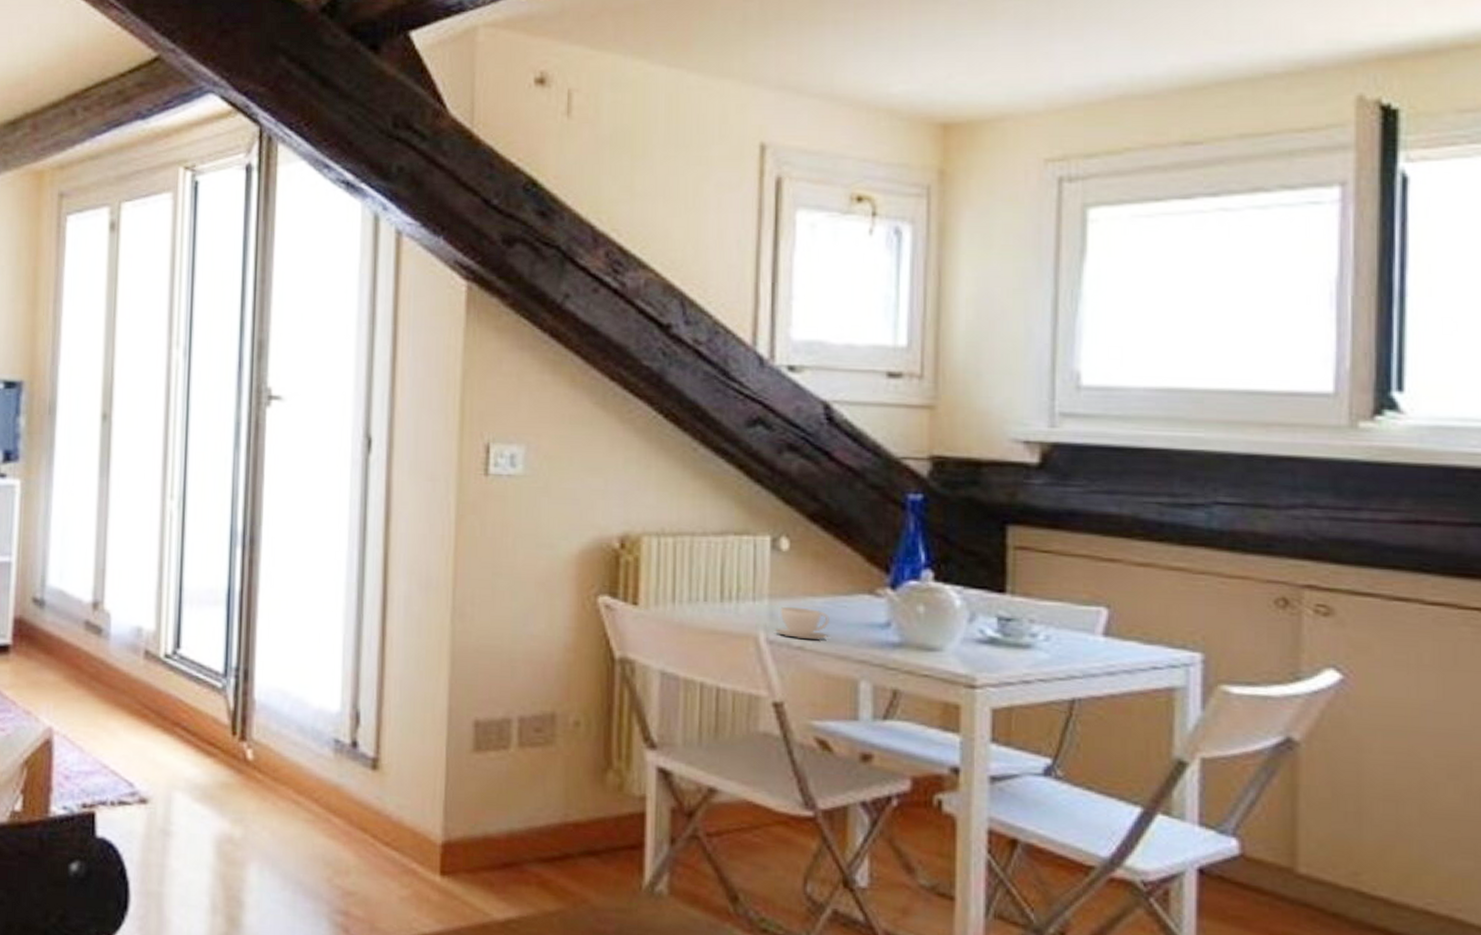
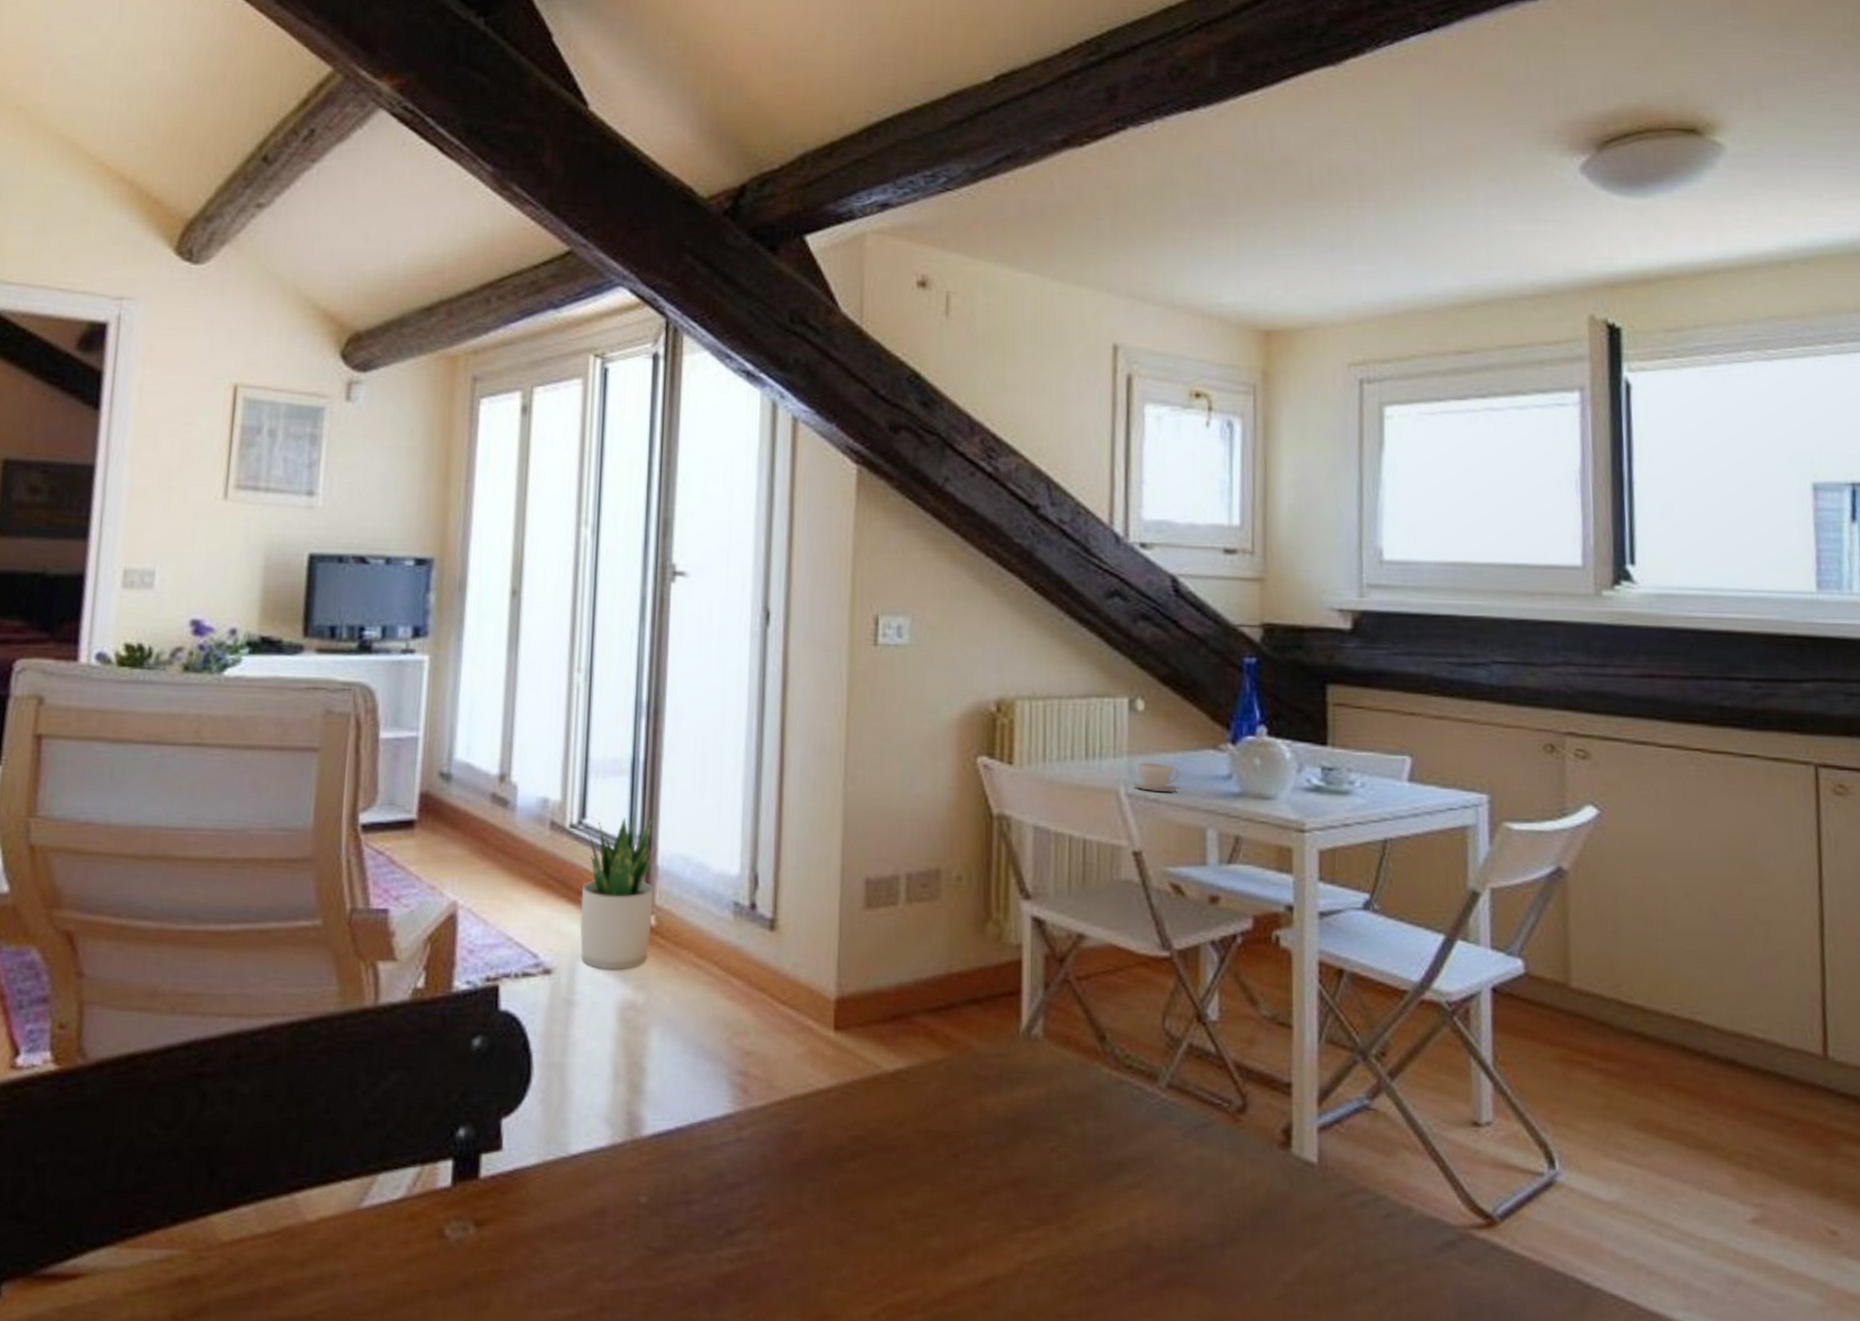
planter: none [175,645,255,803] -> present [580,813,658,970]

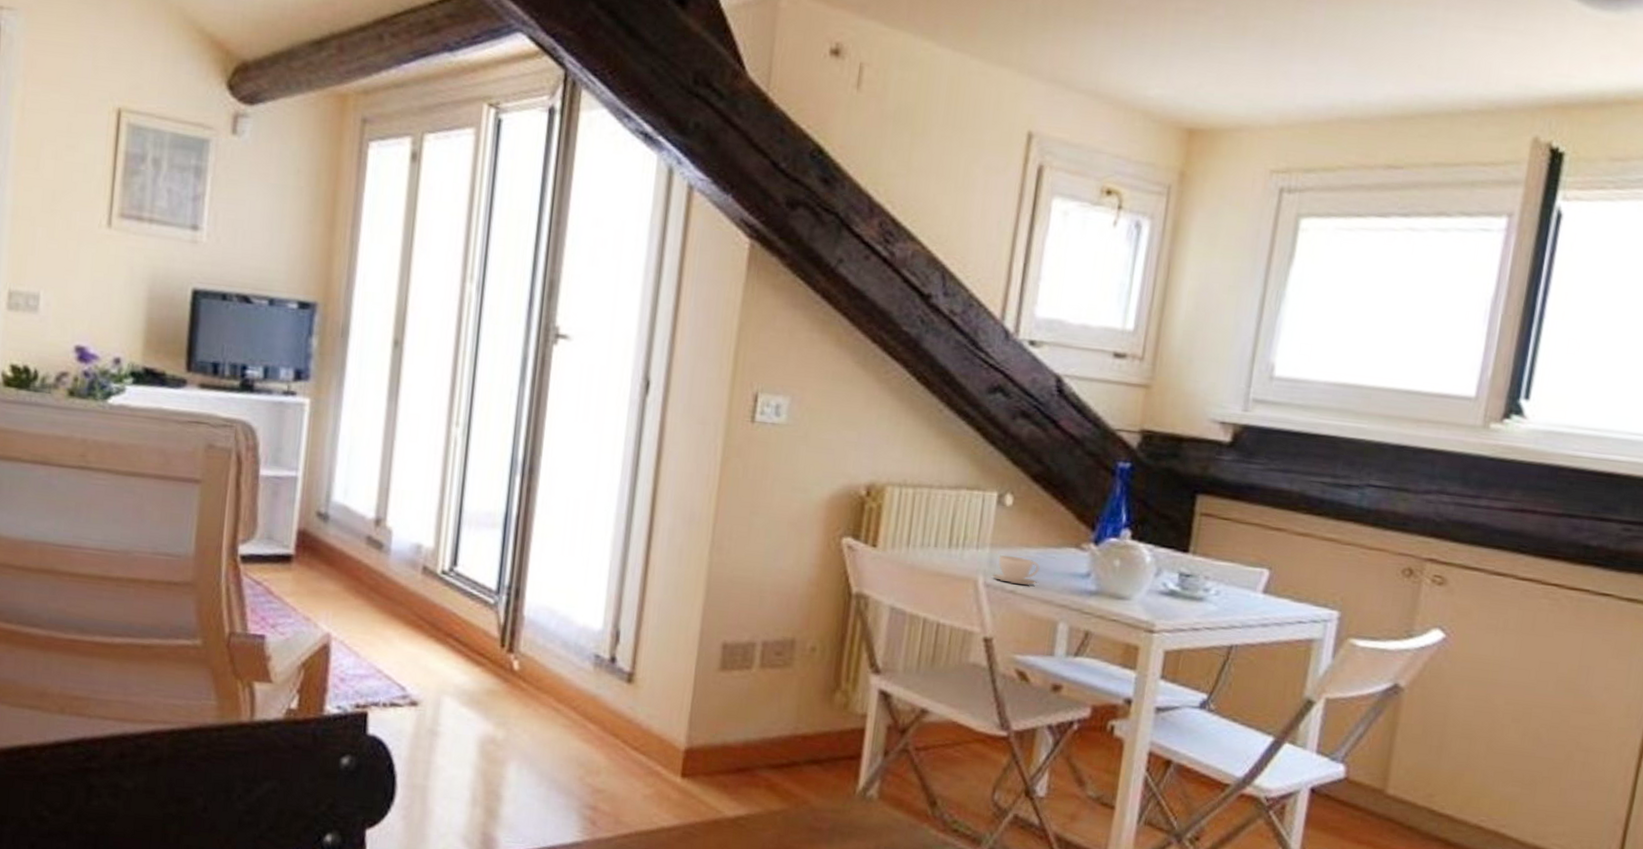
planter: present [580,813,658,970] -> none [446,565,525,708]

